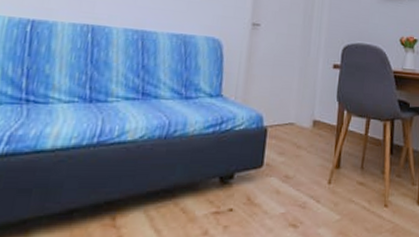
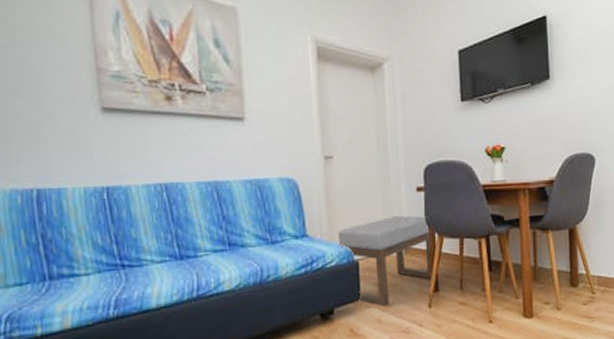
ottoman: none [250,89,339,178] -> present [338,215,434,307]

